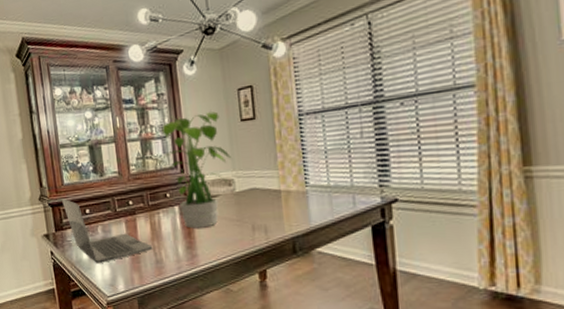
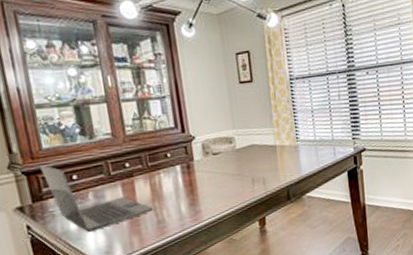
potted plant: present [155,111,231,229] -> none [154,73,231,186]

